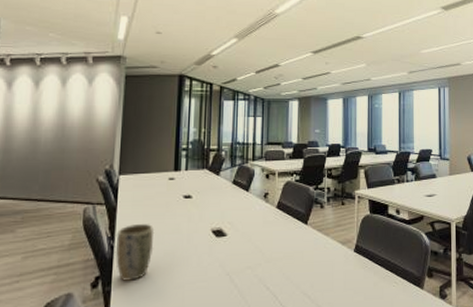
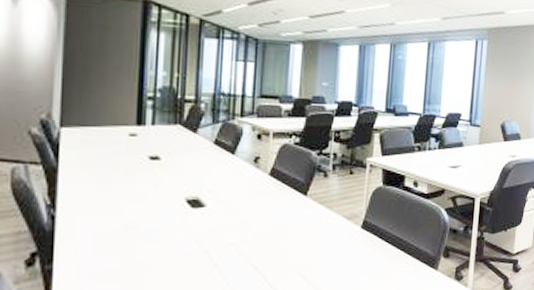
plant pot: present [115,224,155,281] -> none [57,190,110,258]

